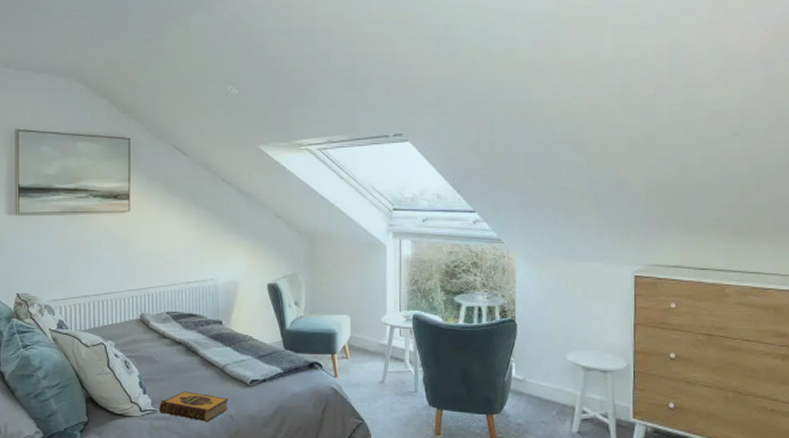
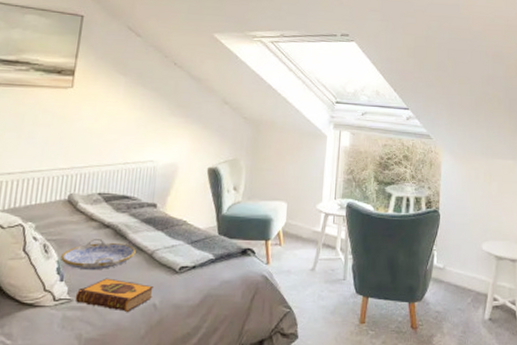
serving tray: none [141,354,208,384] -> present [60,238,136,271]

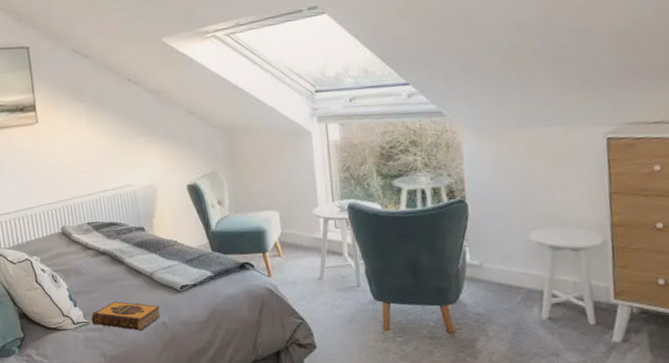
serving tray: present [60,238,136,271] -> none [69,264,135,296]

